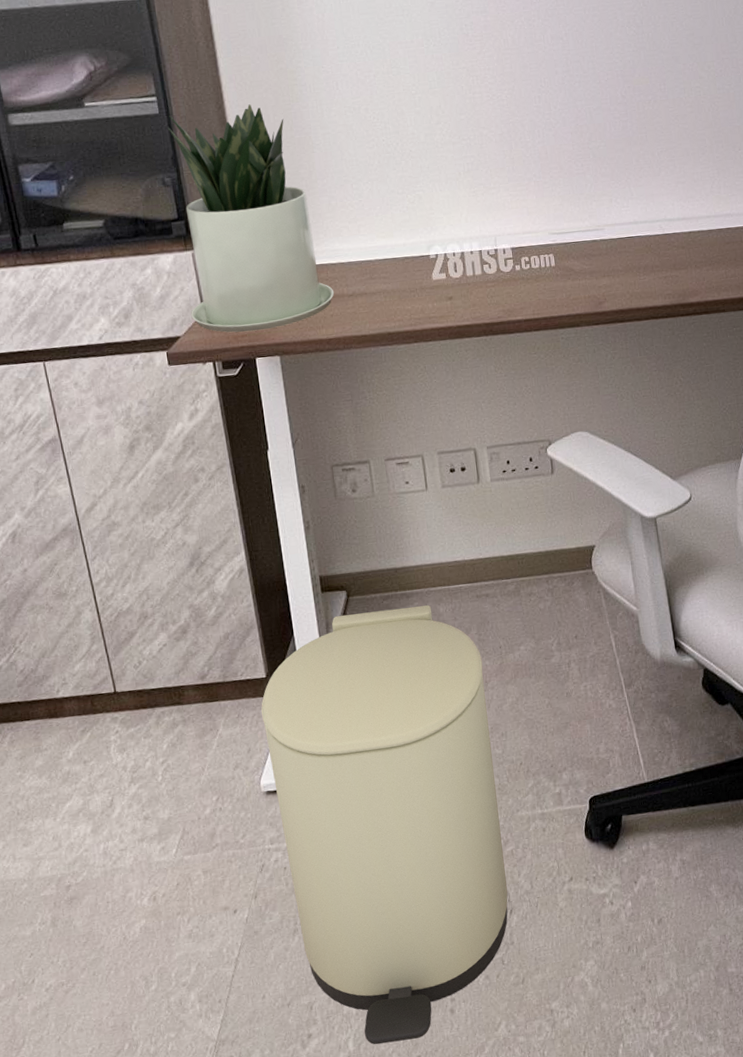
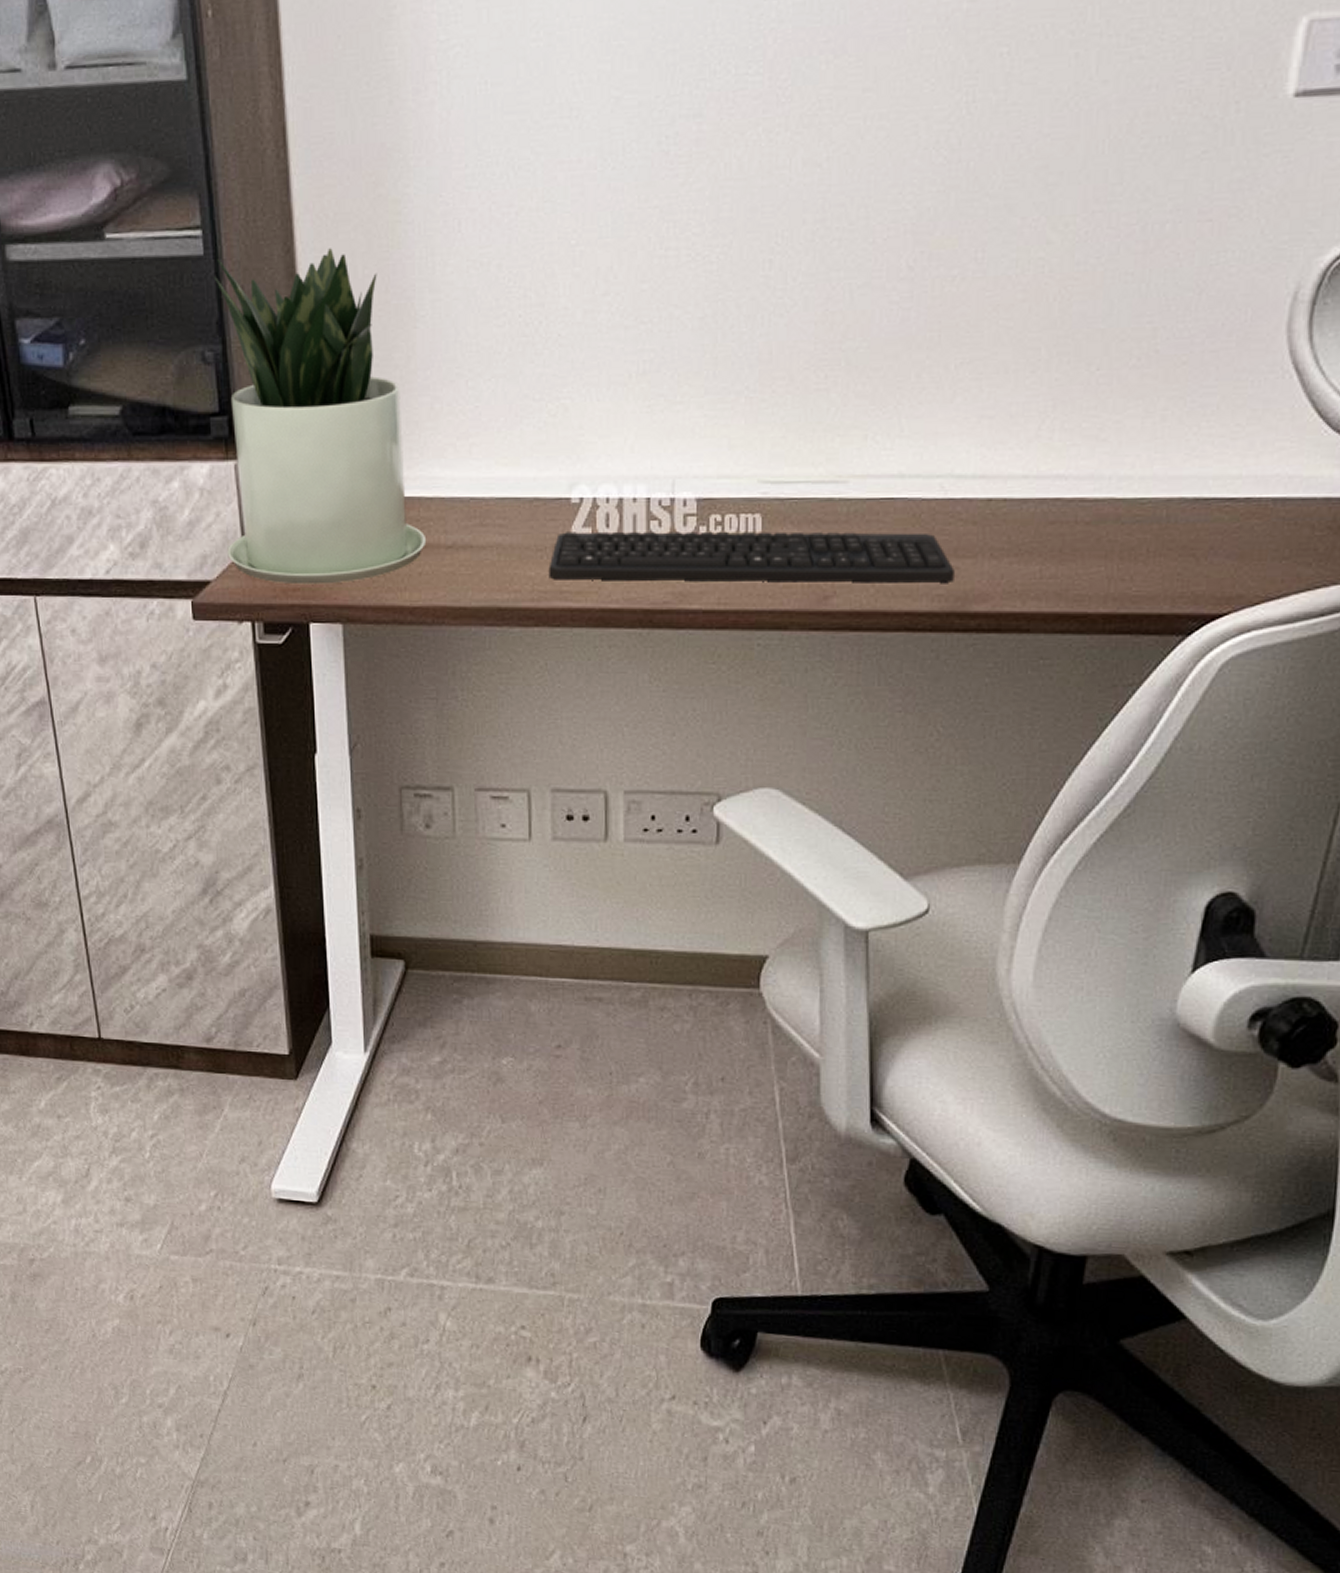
pedal bin: present [261,605,508,1045] -> none [278,991,583,1542]
computer keyboard: none [419,257,676,310] -> present [548,531,955,583]

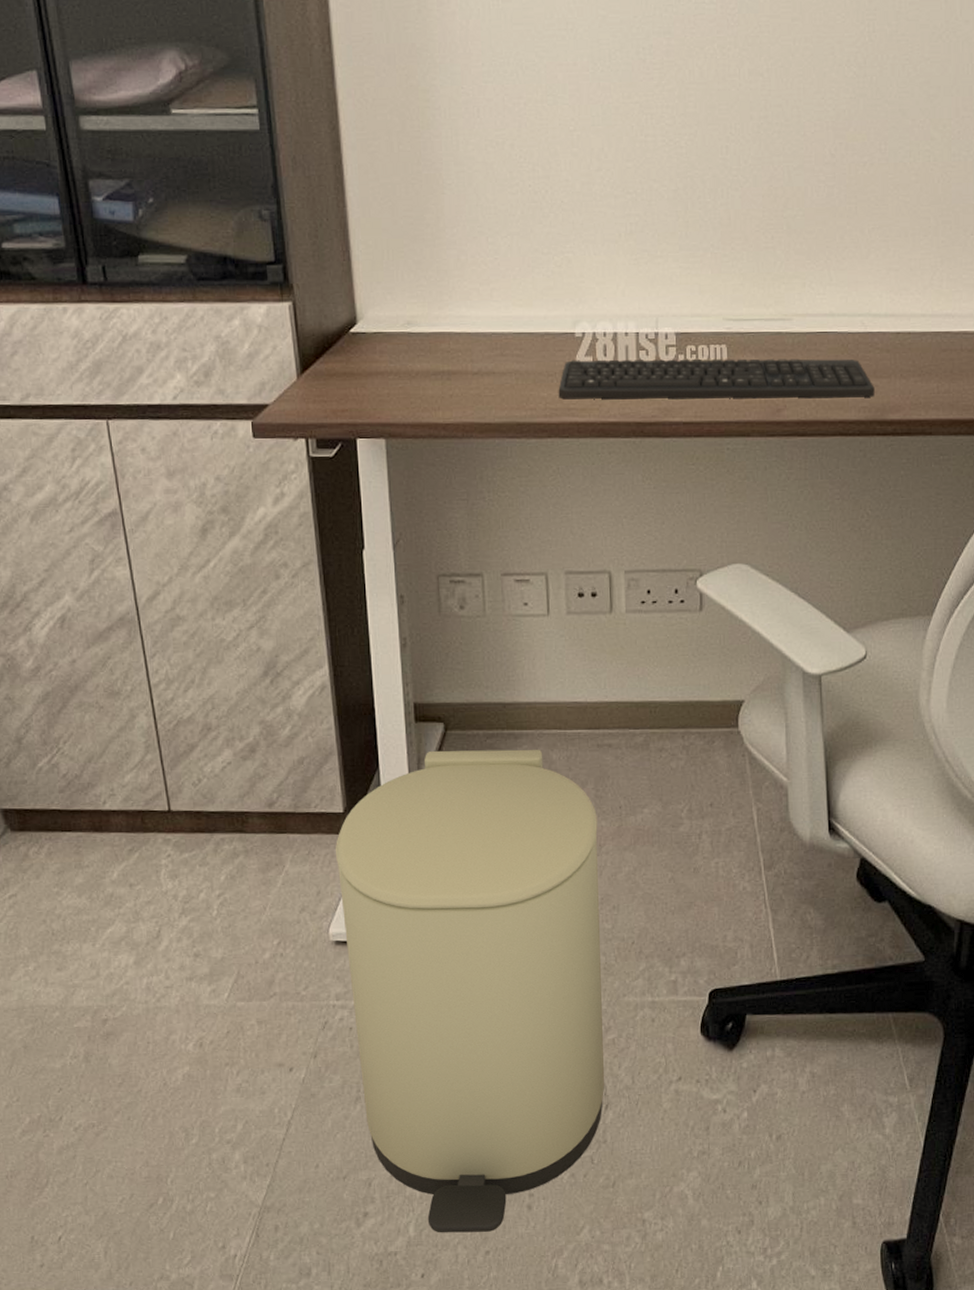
planter: present [213,248,427,585] -> none [268,127,456,406]
pedal bin: none [278,991,583,1542] -> present [335,749,604,1233]

